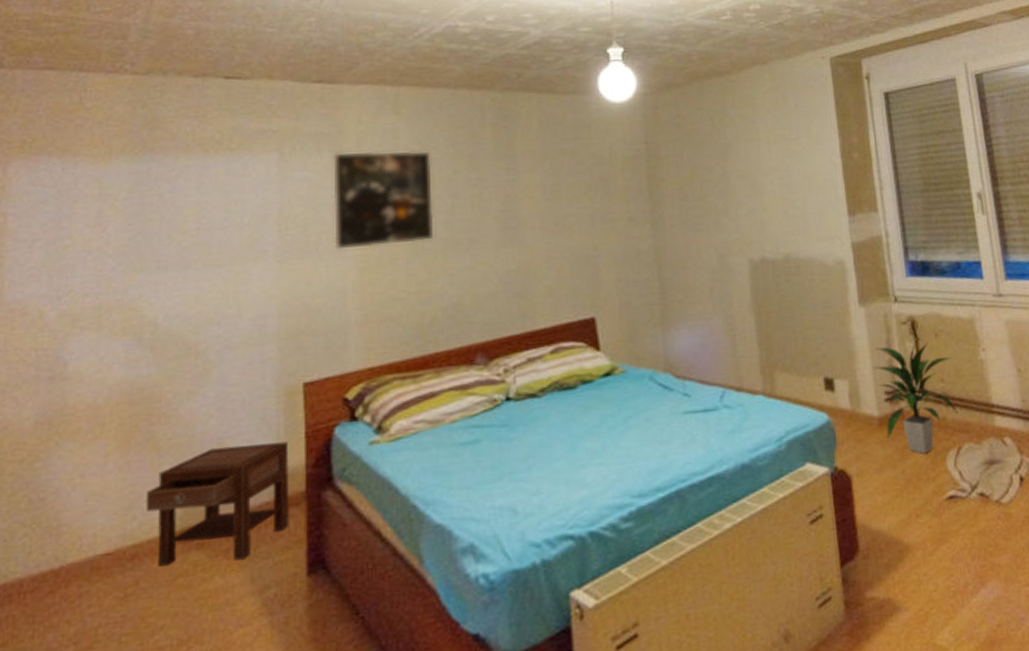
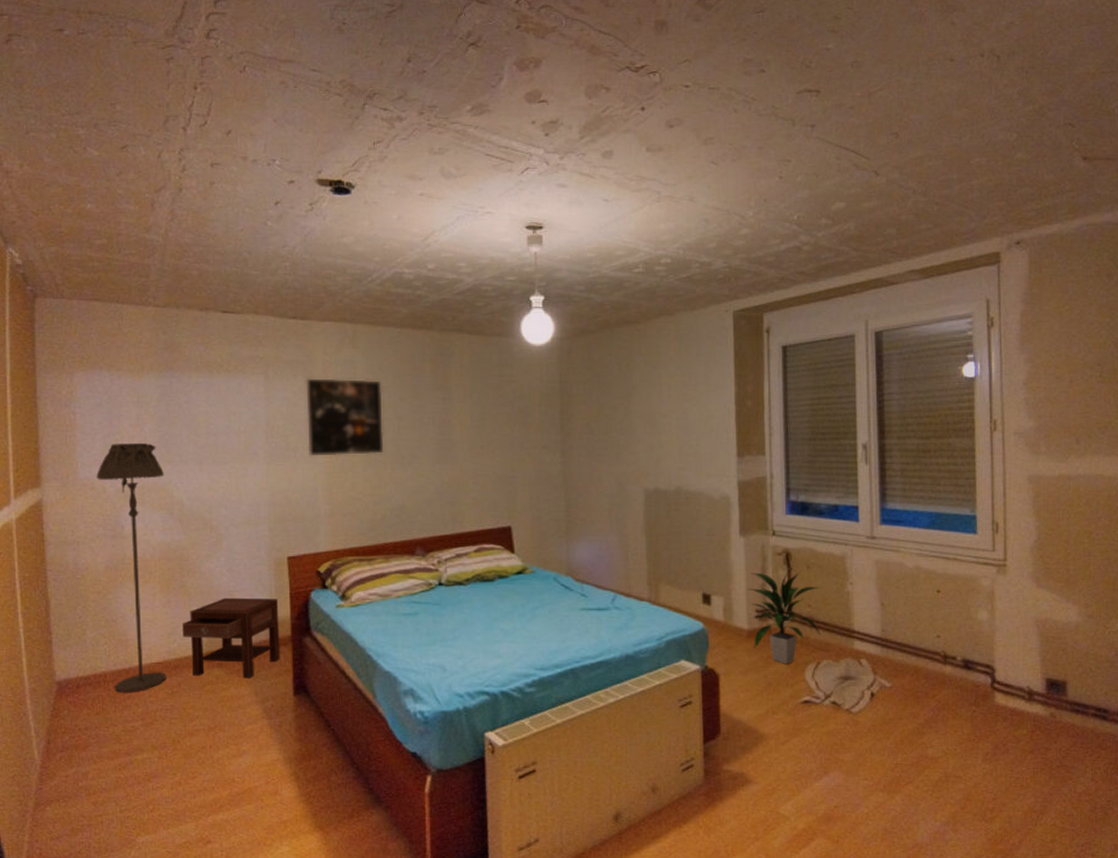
floor lamp: none [31,247,132,607] -> present [96,442,166,693]

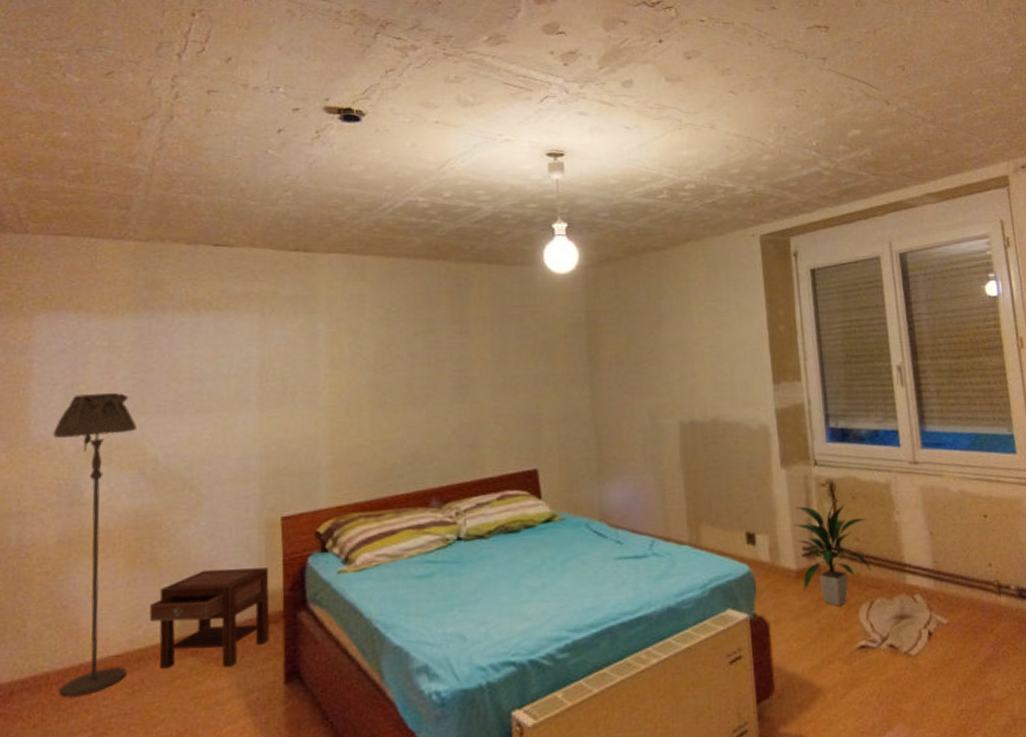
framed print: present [306,378,384,456] -> none [307,313,395,401]

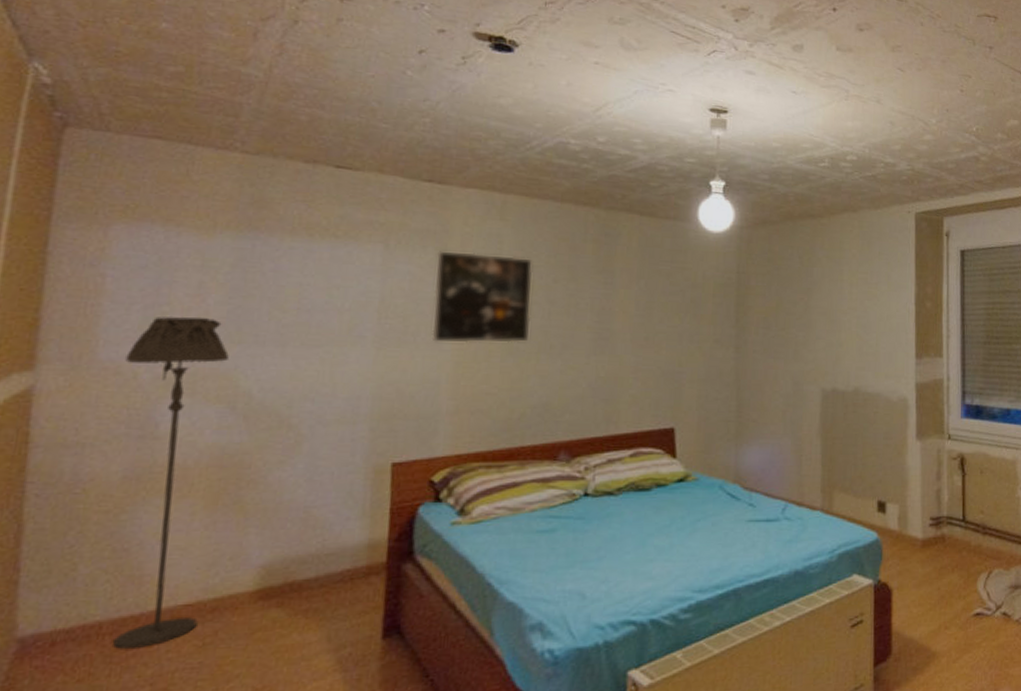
nightstand: present [150,567,270,669] -> none [229,515,373,620]
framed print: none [307,313,395,401] -> present [432,251,533,343]
indoor plant: present [793,502,872,606] -> none [923,475,993,575]

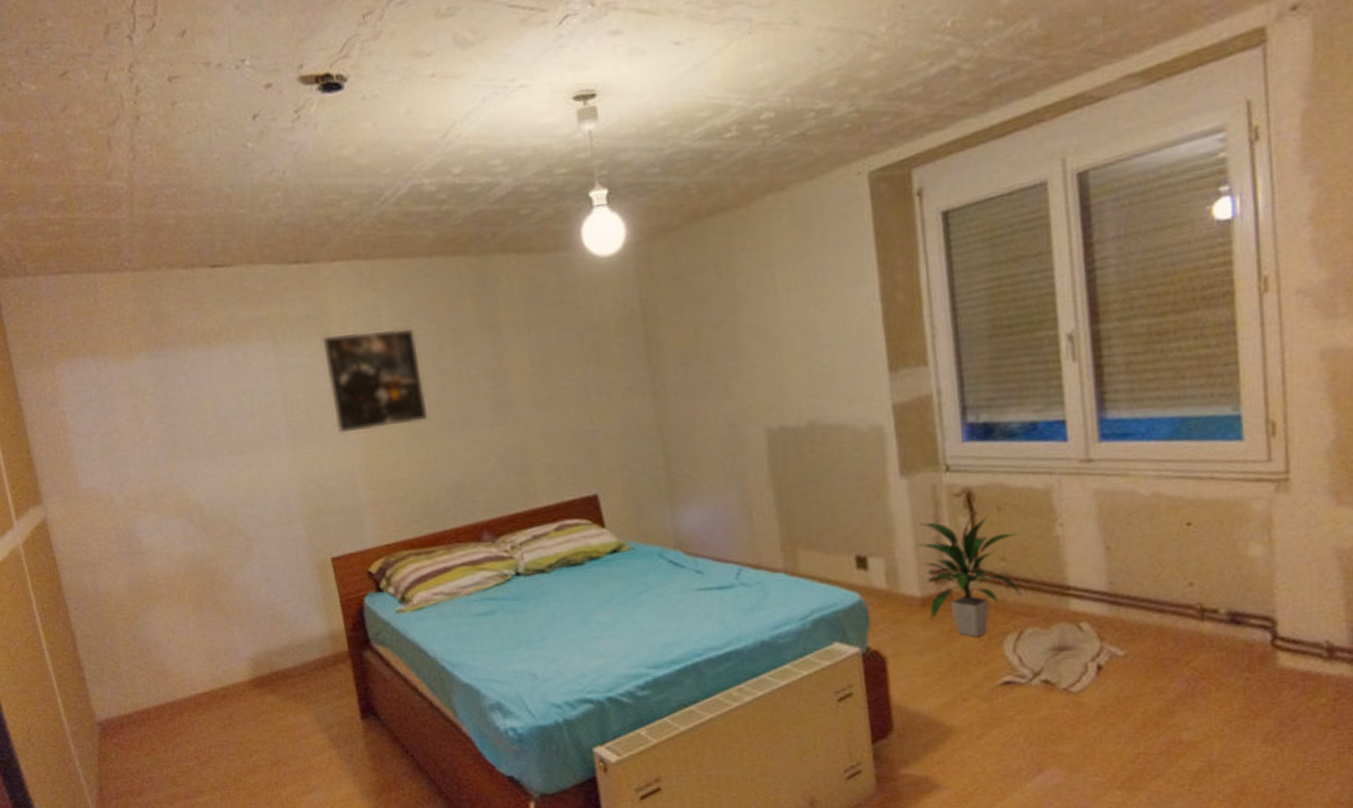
floor lamp: present [113,316,229,649] -> none [100,438,216,730]
indoor plant: none [923,475,993,575] -> present [917,515,1022,638]

